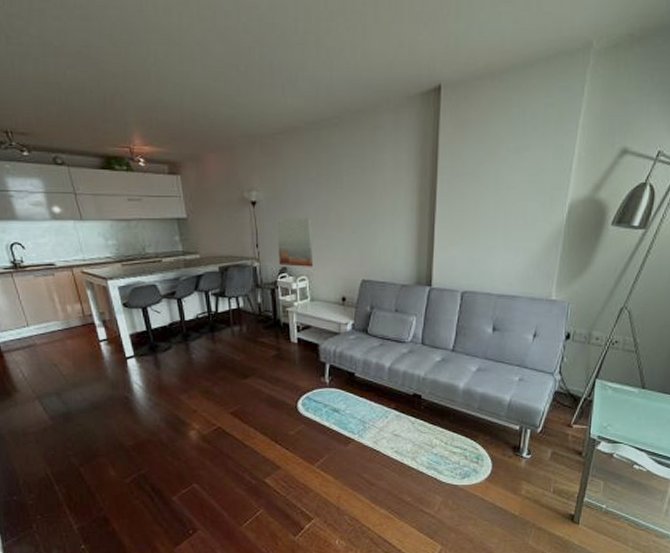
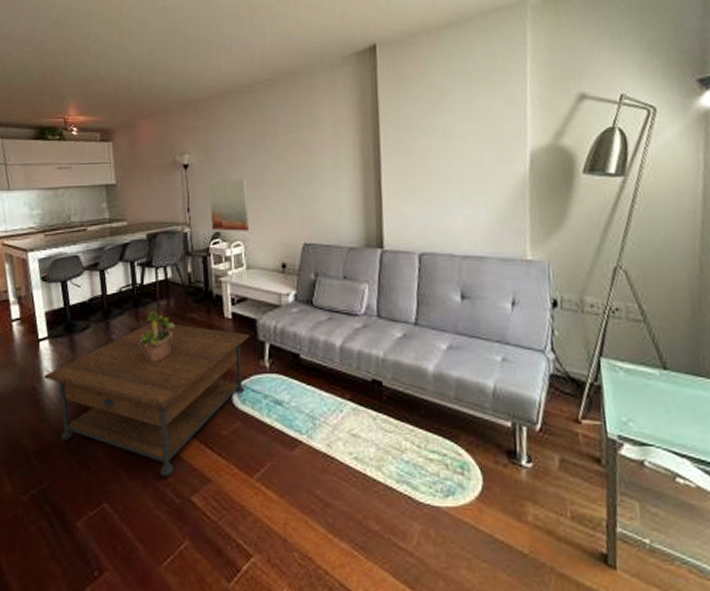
coffee table: none [133,345,312,465] -> present [43,322,249,477]
potted plant: none [216,333,247,378] -> present [139,308,174,362]

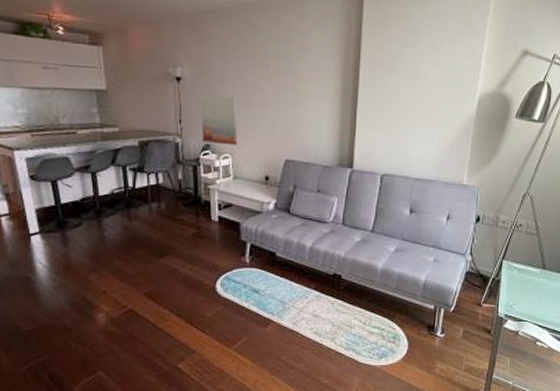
coffee table: present [43,322,249,477] -> none [36,222,233,350]
potted plant: present [139,308,174,362] -> none [131,210,165,257]

